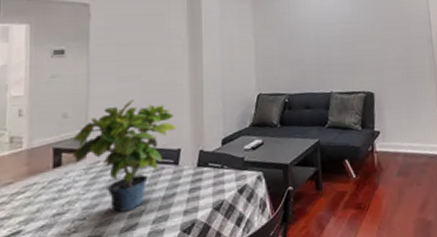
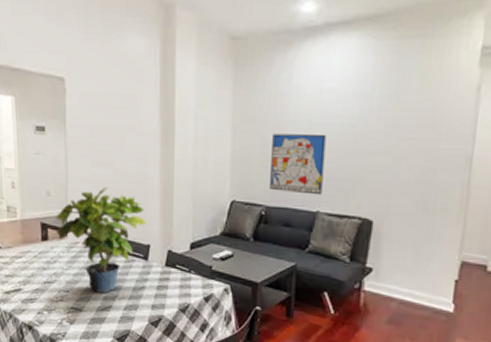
wall art: none [288,31,333,81] -> present [270,133,326,196]

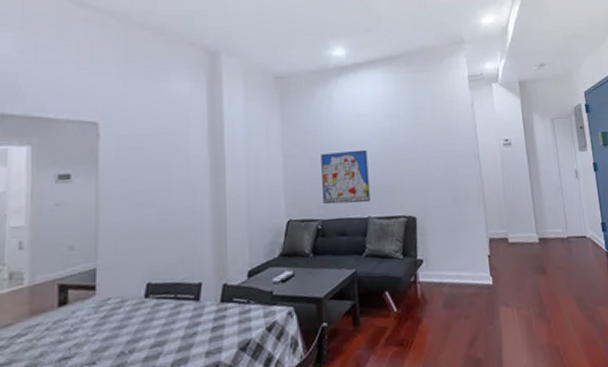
potted plant: present [55,187,147,294] -> none [79,229,198,355]

